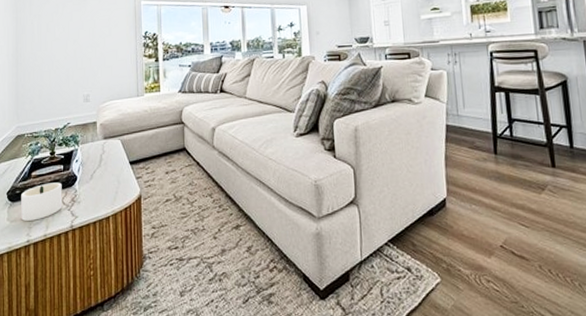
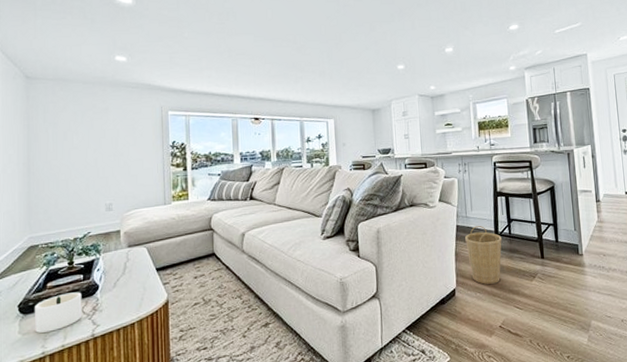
basket: none [456,125,502,196] -> present [465,225,502,285]

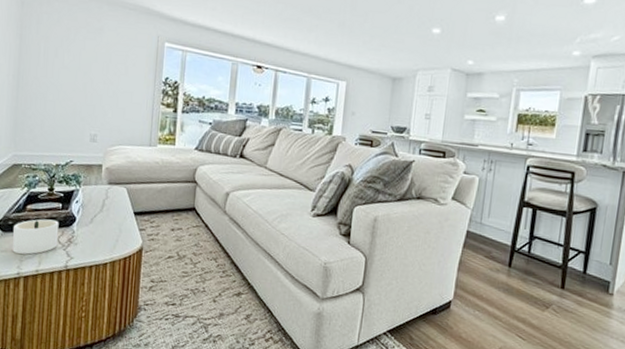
basket: present [465,225,502,285] -> none [473,235,518,306]

